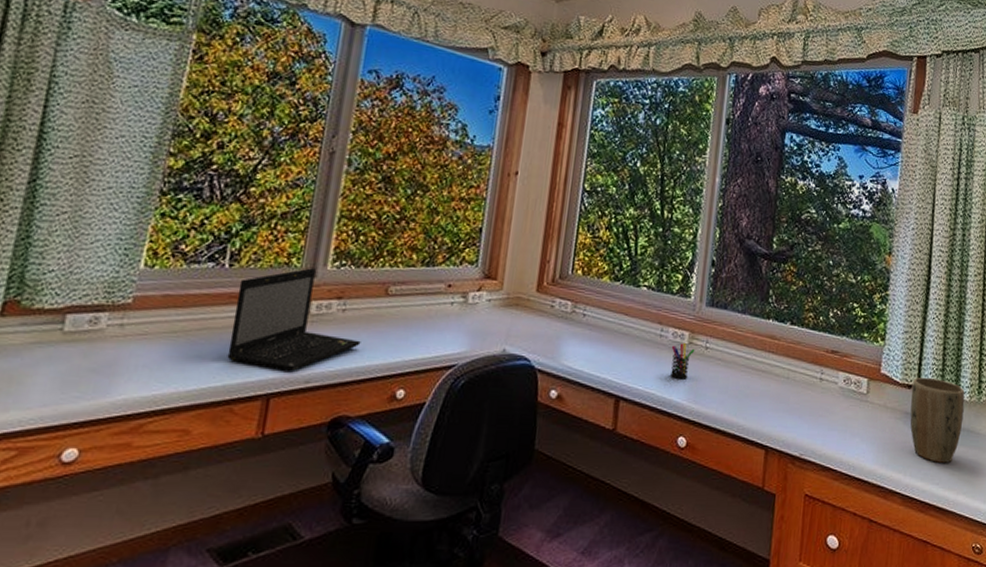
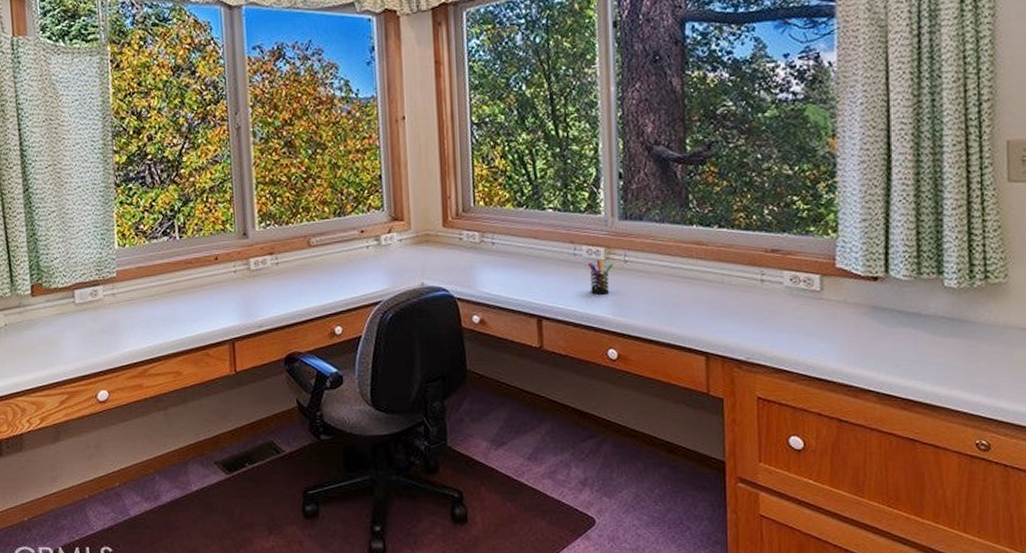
laptop: present [227,268,361,373] -> none [190,231,297,320]
plant pot: present [910,377,965,463] -> none [879,266,951,357]

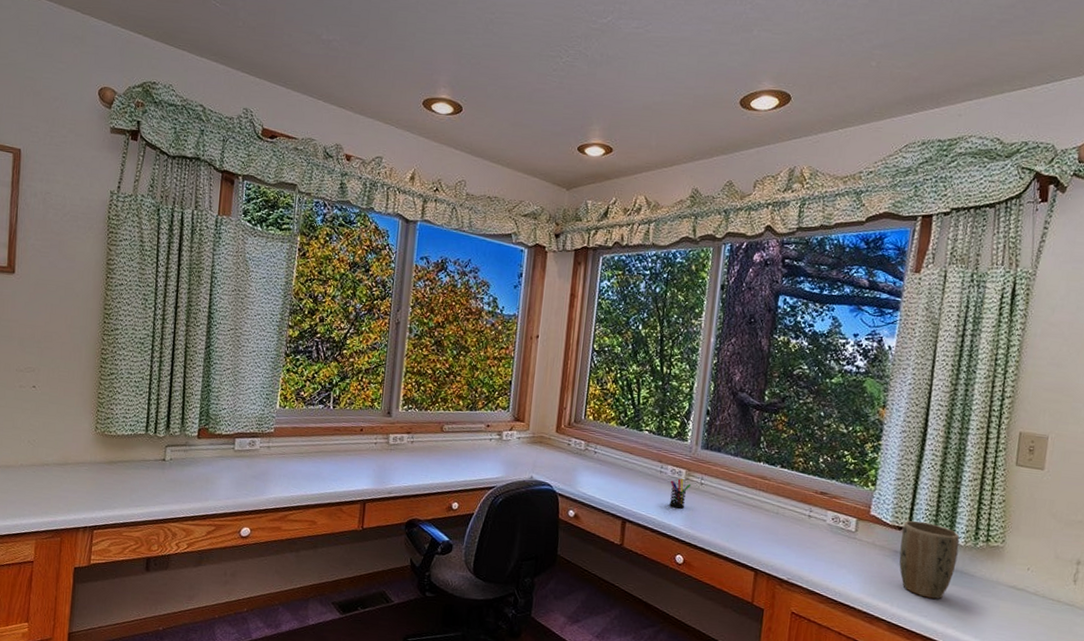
plant pot: none [879,266,951,357] -> present [899,520,960,599]

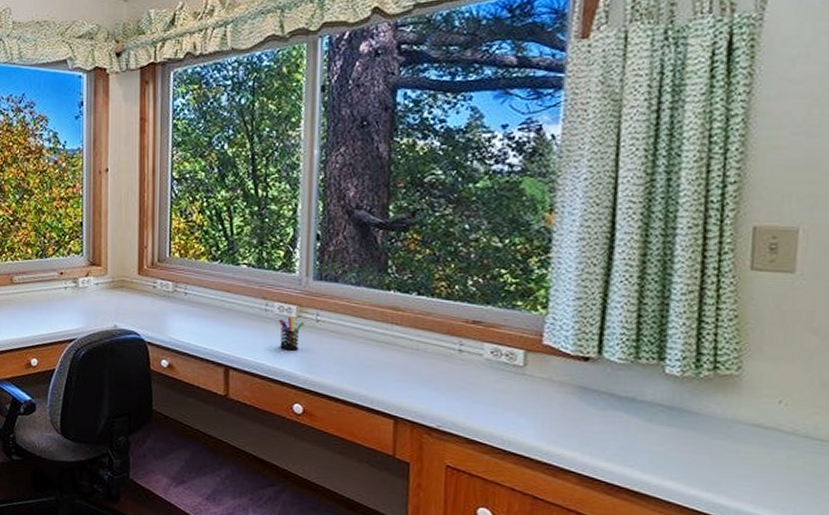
plant pot: present [899,520,960,599] -> none [587,348,674,444]

